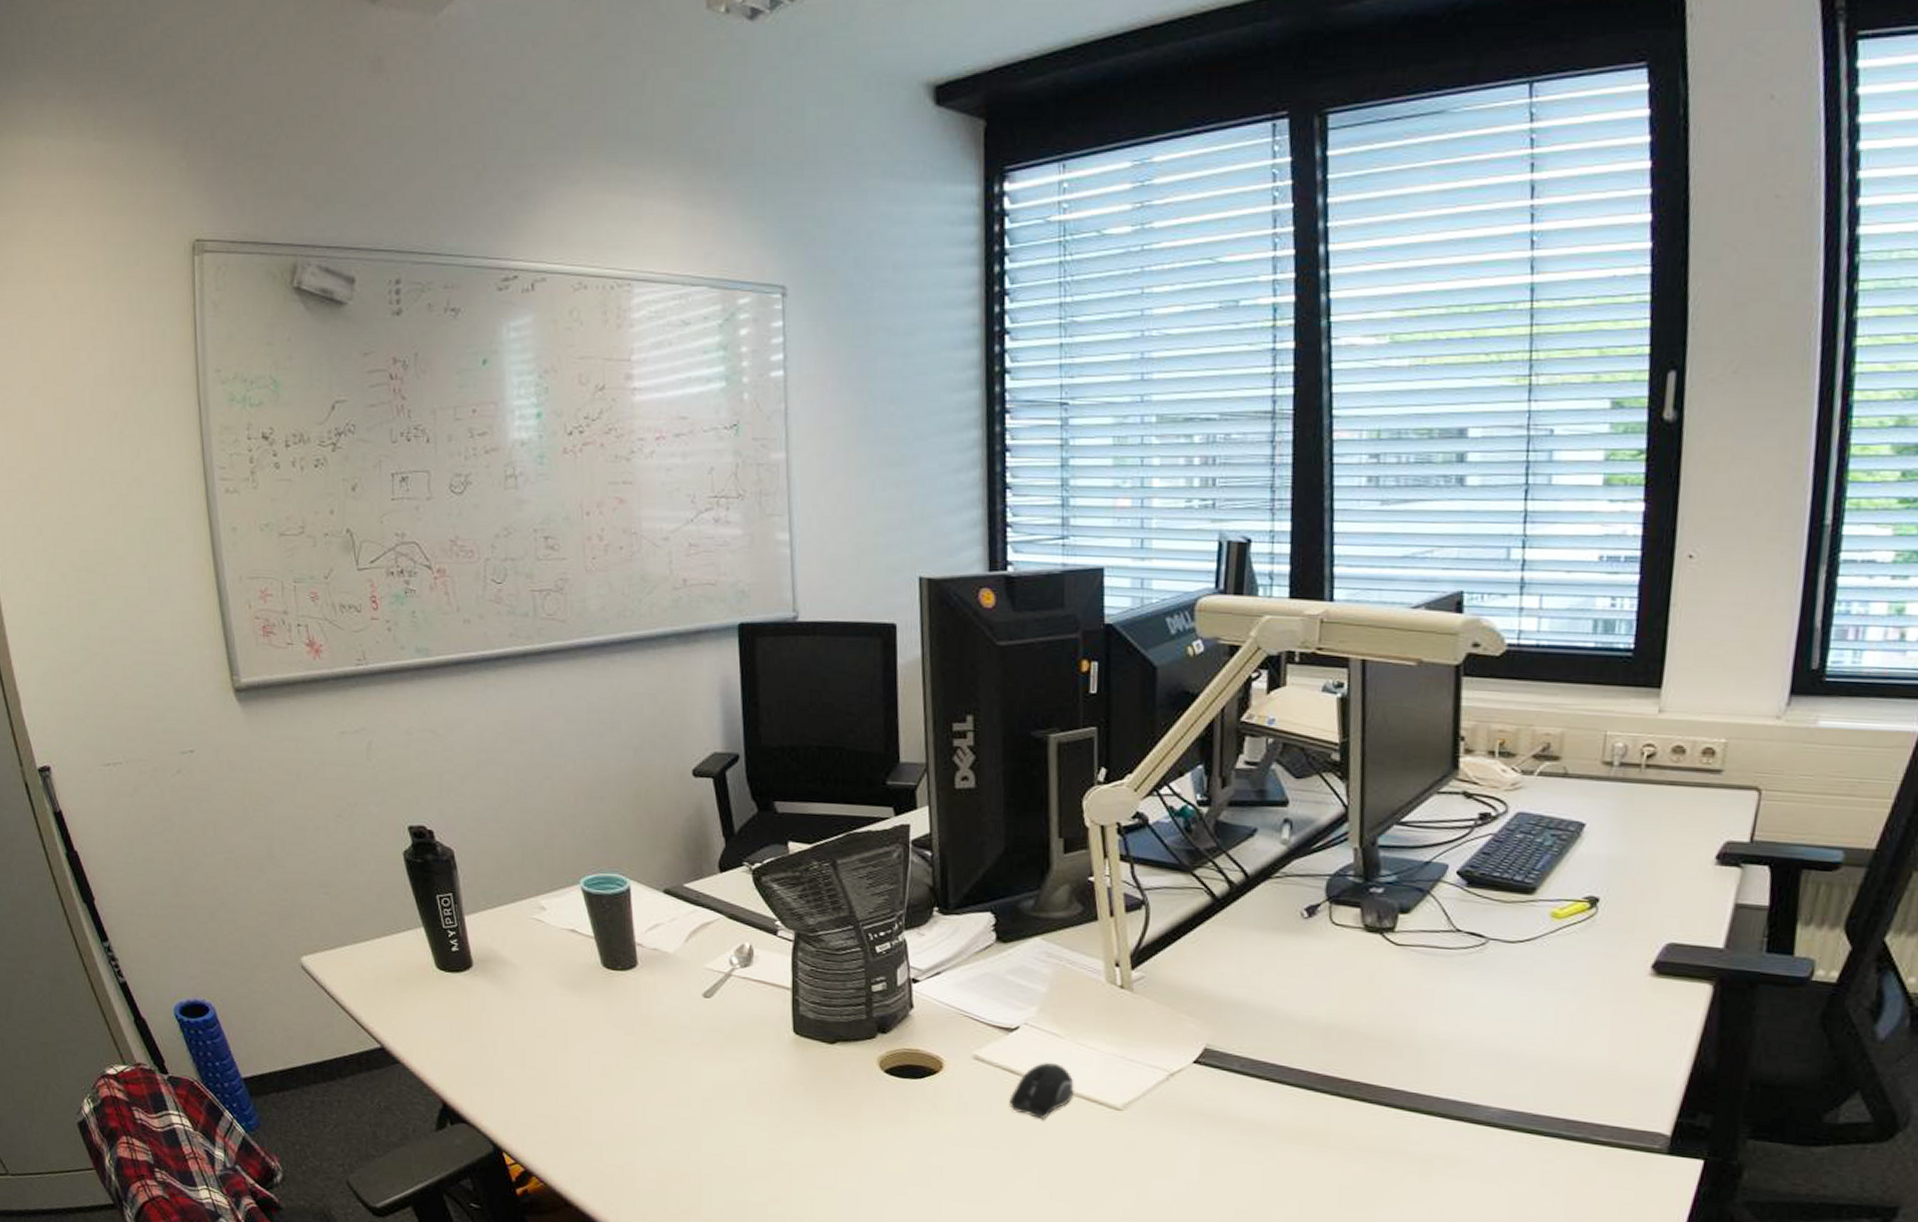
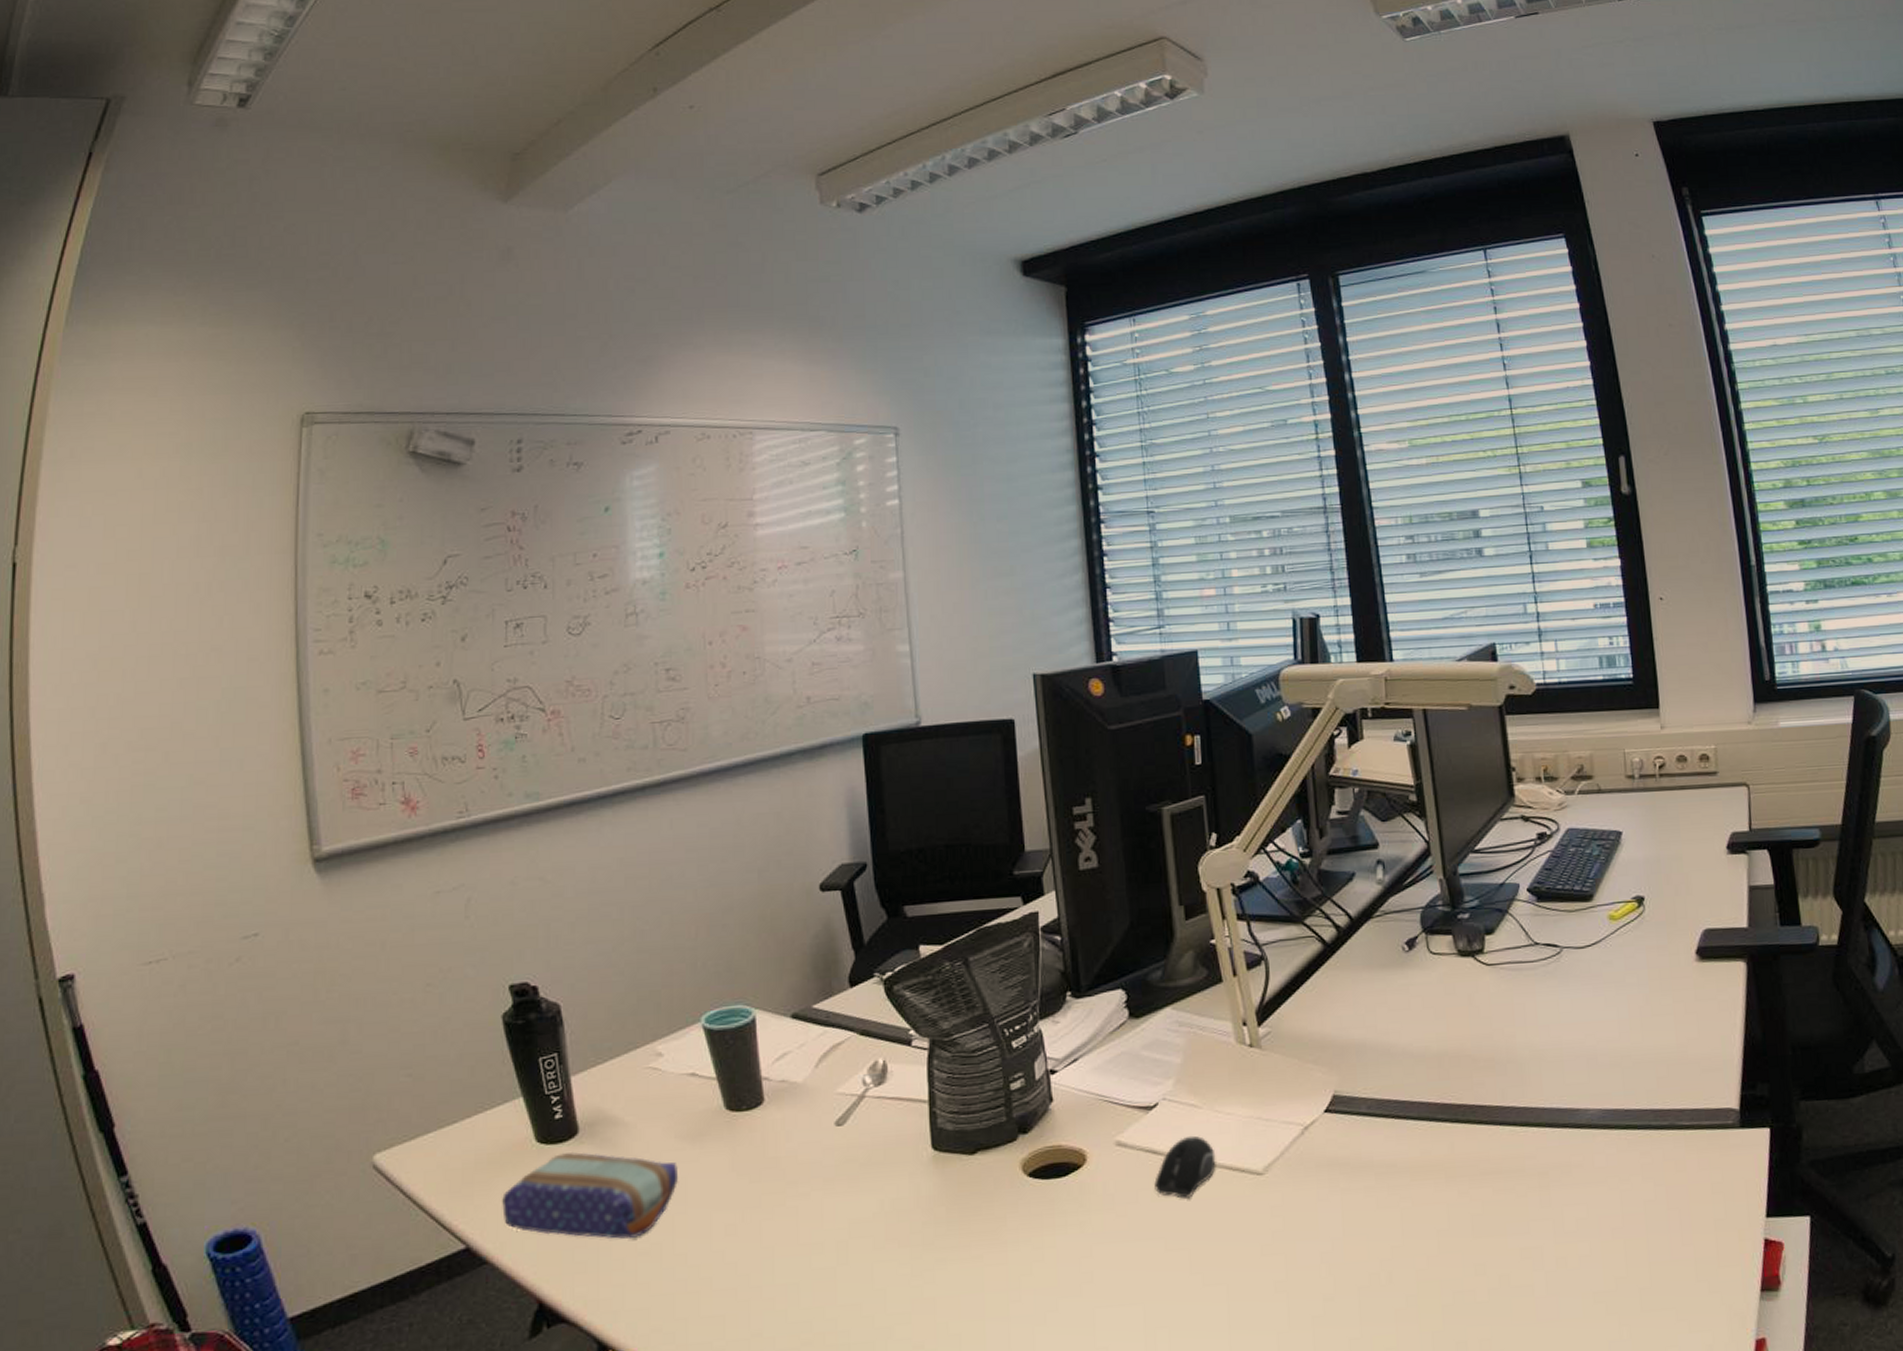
pencil case: none [409,981,561,1064] -> present [502,1151,679,1239]

